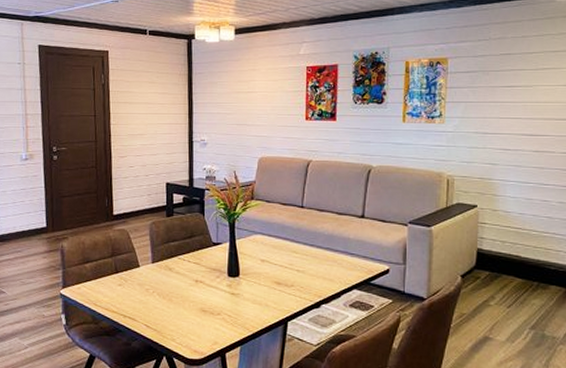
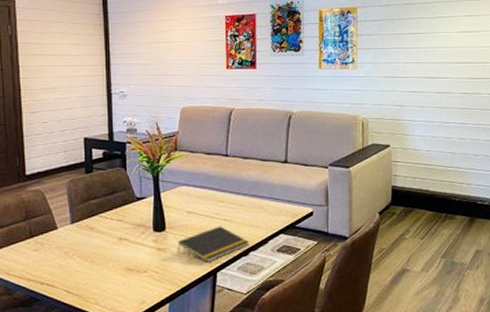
notepad: none [250,276,321,311] -> present [177,226,249,262]

